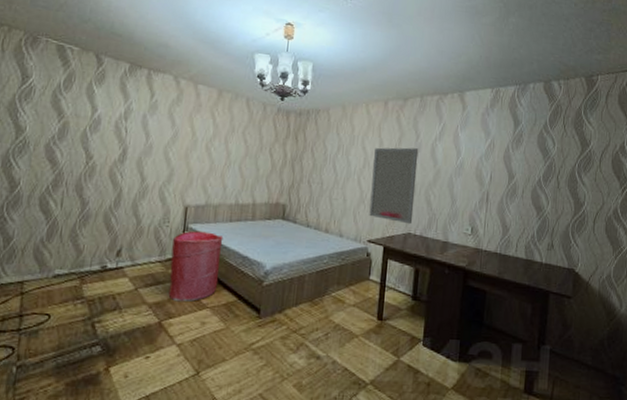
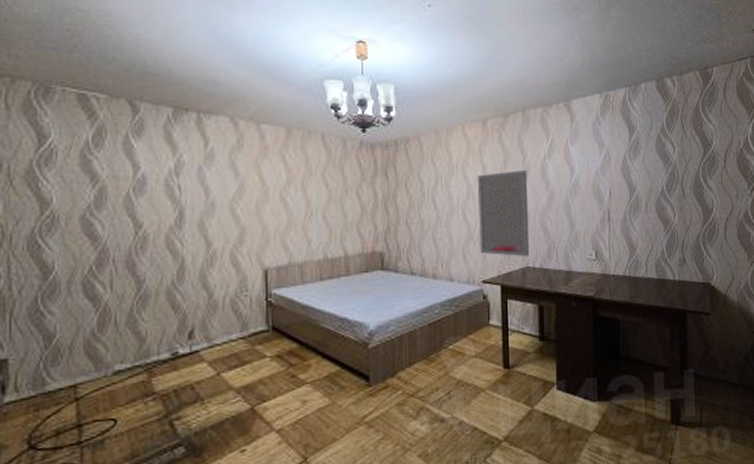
laundry hamper: present [168,231,224,302] -> none [254,295,316,382]

